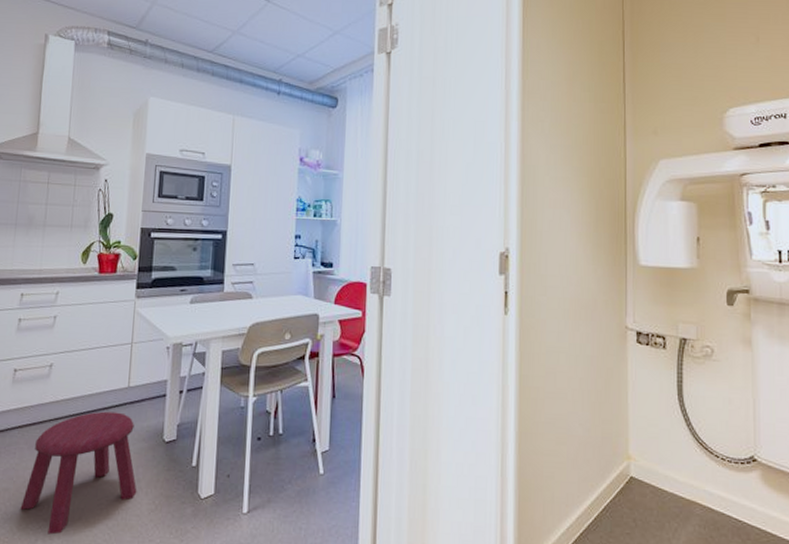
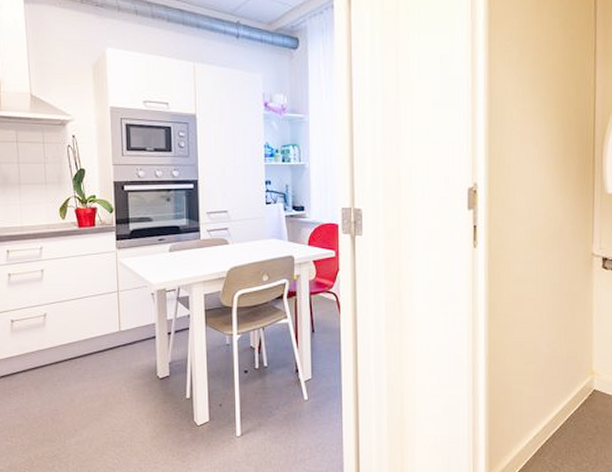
stool: present [20,411,137,535] -> none [35,354,139,461]

